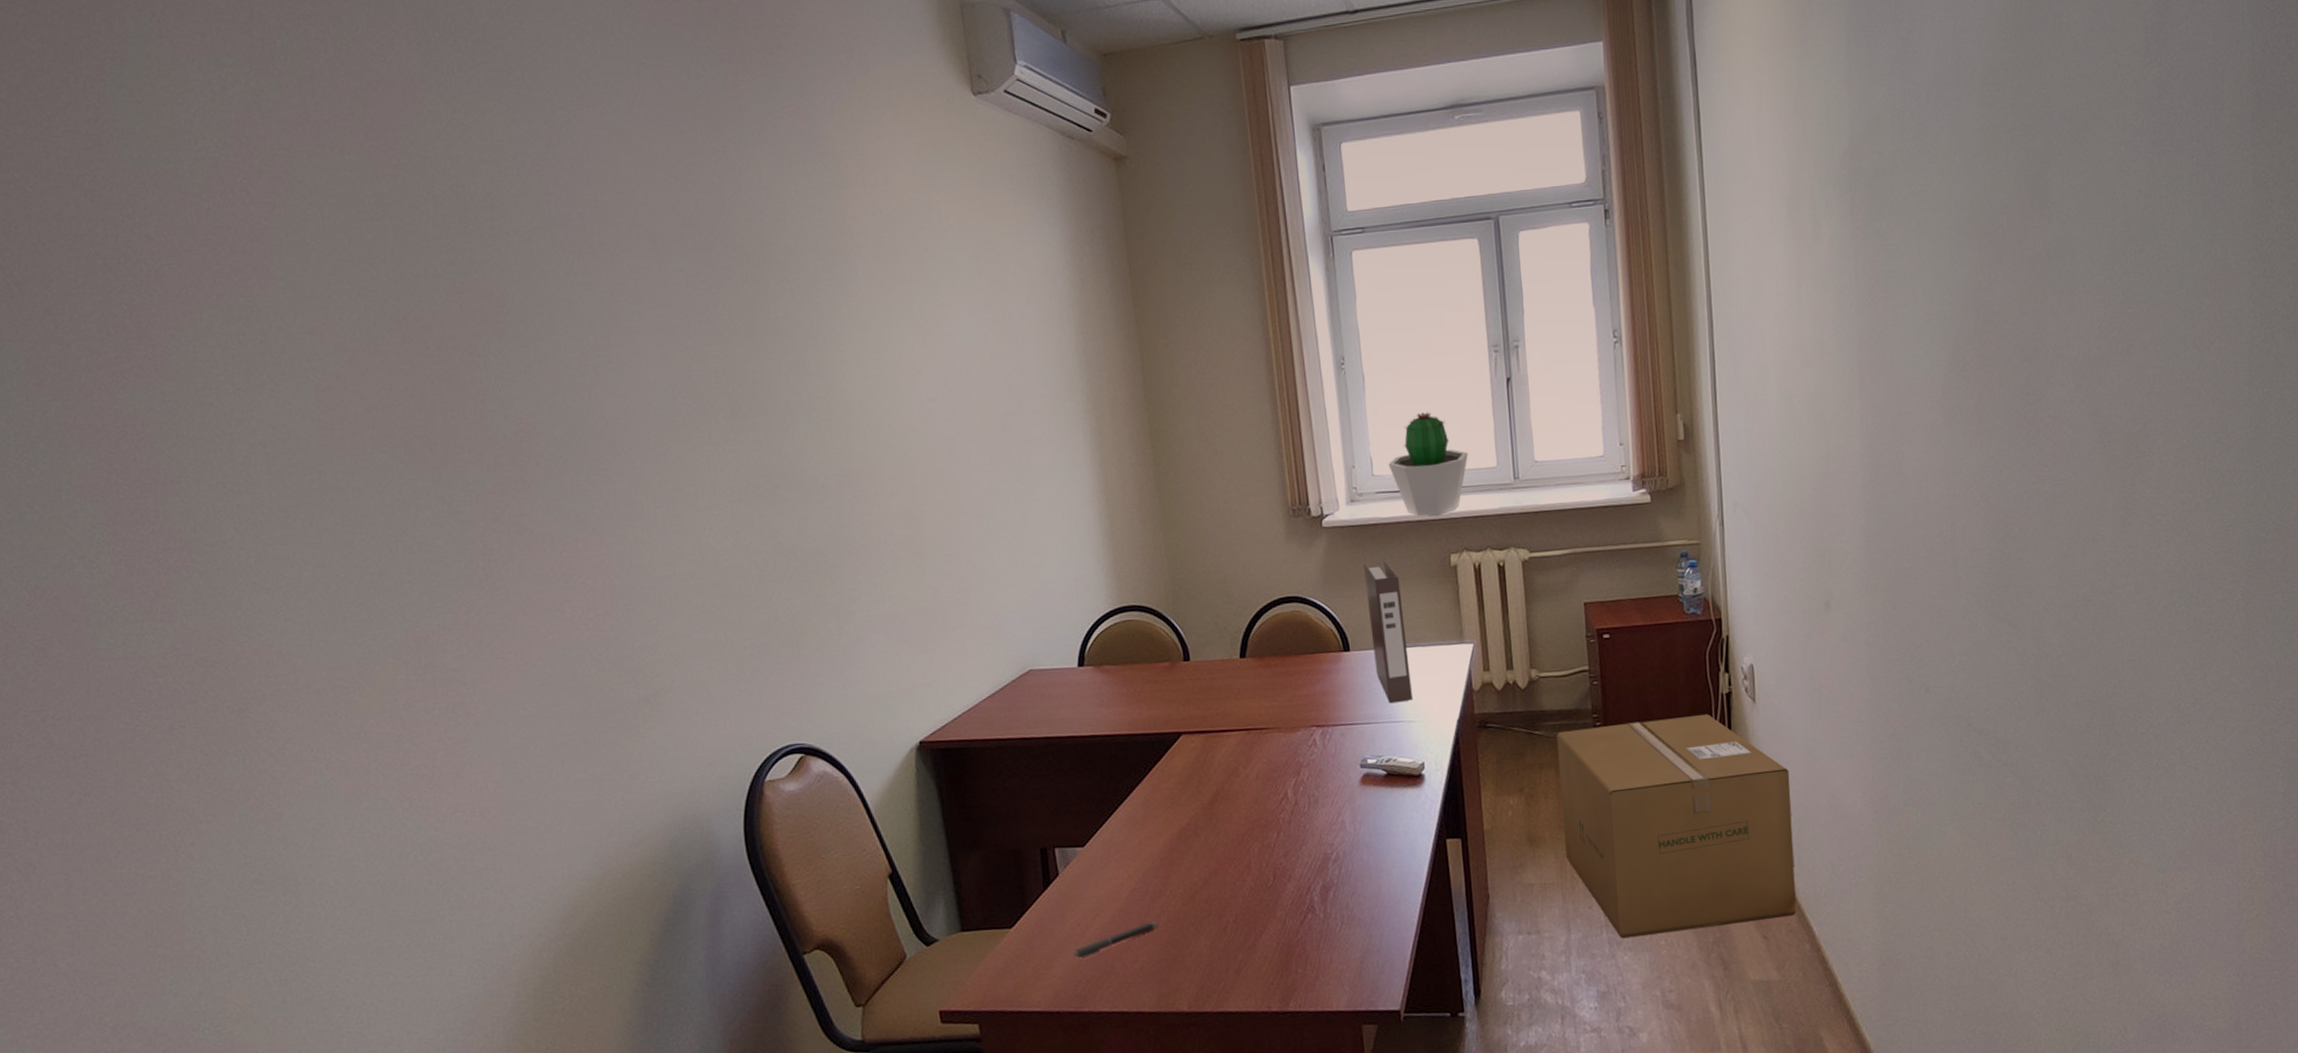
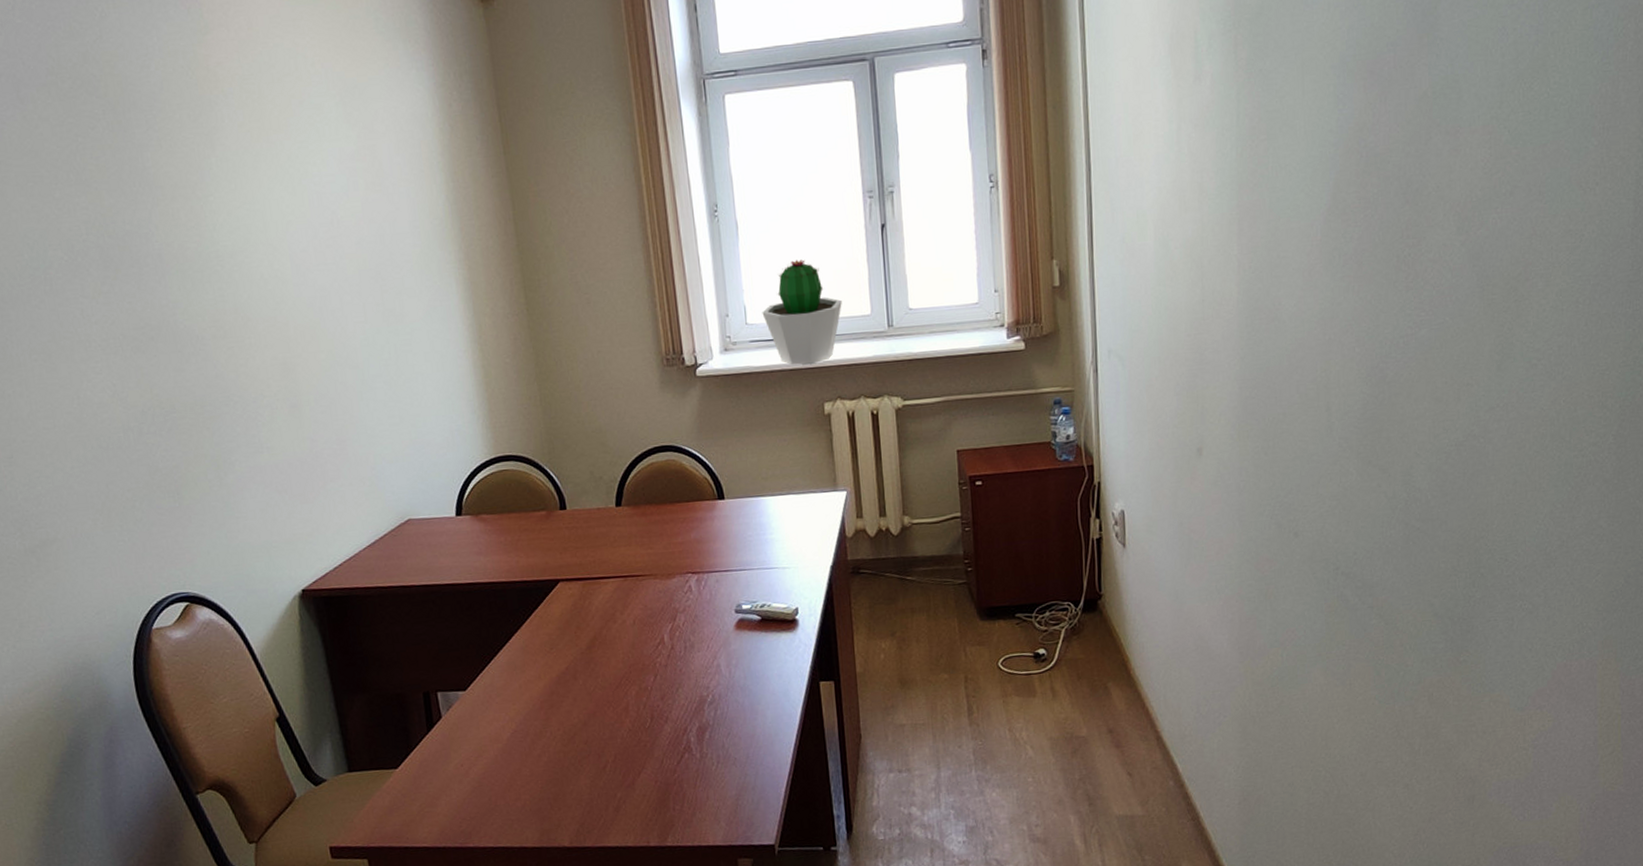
pen: present [1073,921,1160,959] -> none [457,761,541,797]
binder: present [1363,558,1412,704] -> none [737,407,786,551]
box: present [1556,714,1796,939] -> none [928,559,1161,776]

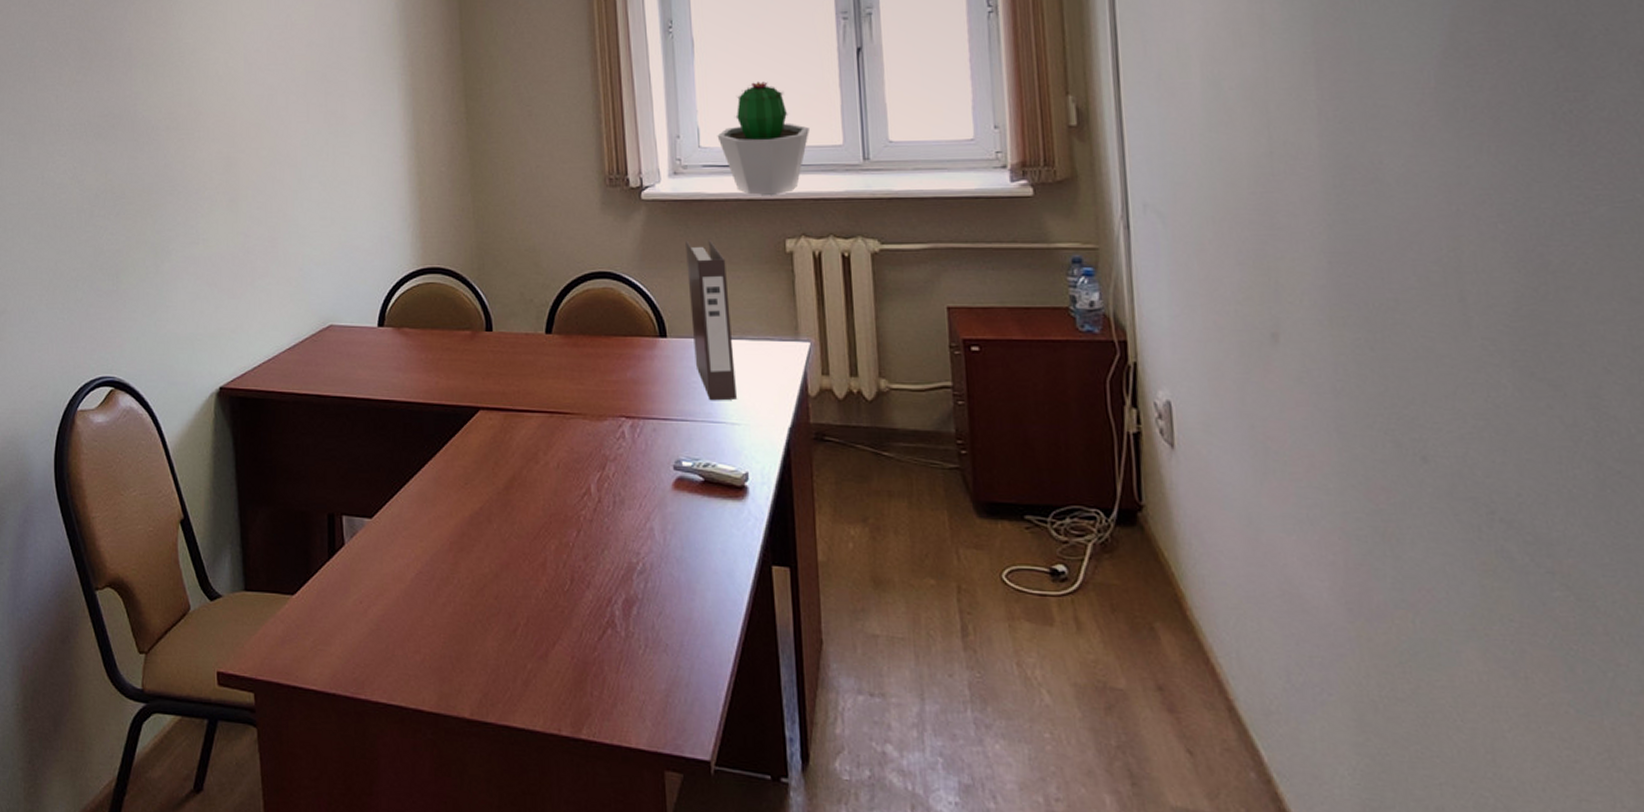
binder: none [737,407,786,551] -> present [685,238,737,401]

